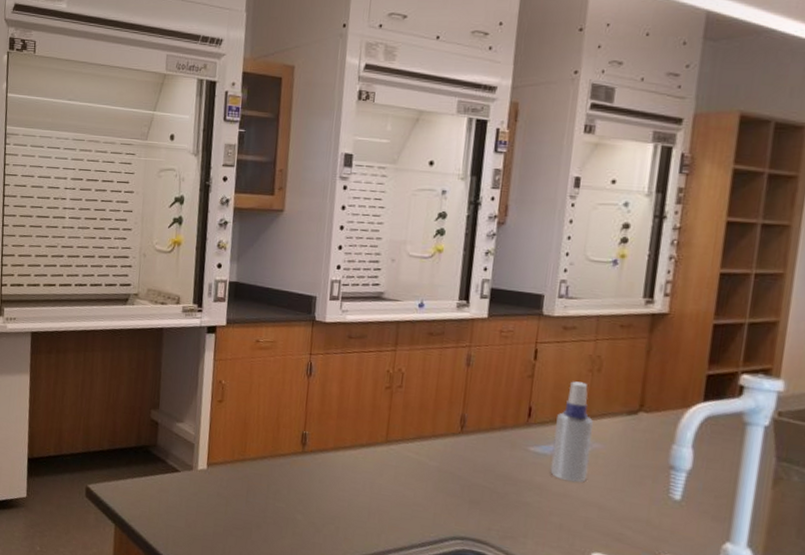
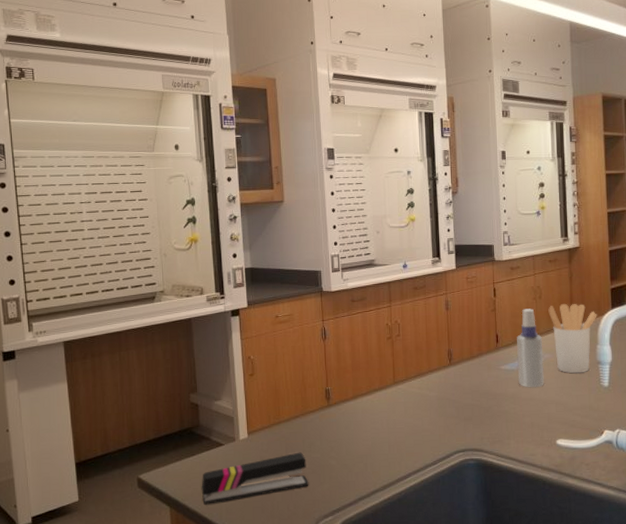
stapler: none [149,496,269,537] -> present [201,452,309,505]
utensil holder: none [608,383,680,476] -> present [548,303,597,374]

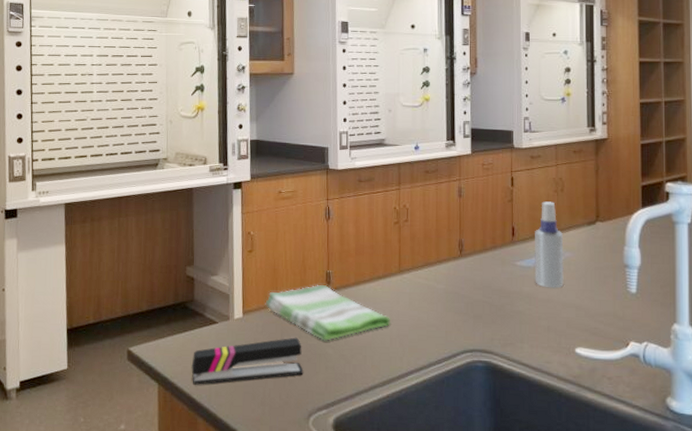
dish towel: none [269,401,389,453] -> present [265,284,391,341]
utensil holder: present [548,303,597,374] -> none [571,198,626,276]

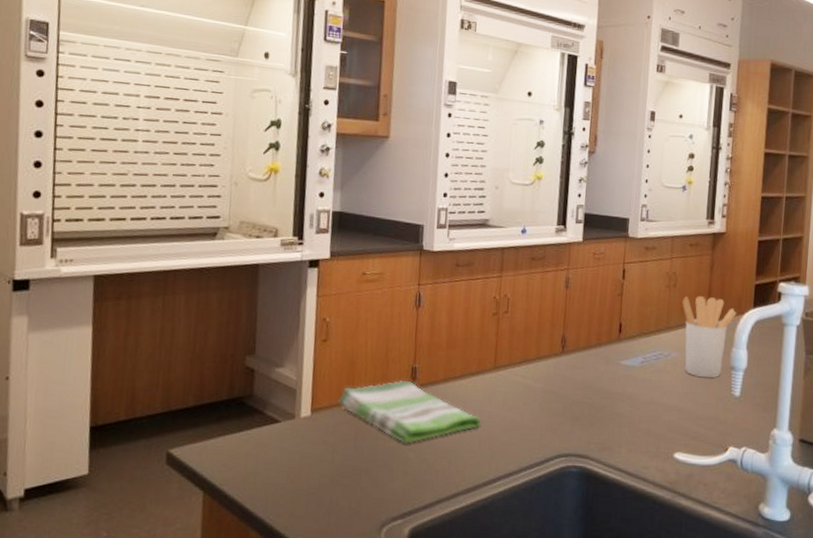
stapler: present [191,337,304,385] -> none [245,439,379,493]
spray bottle: present [534,201,564,288] -> none [638,297,671,390]
utensil holder: none [571,198,626,276] -> present [682,295,737,378]

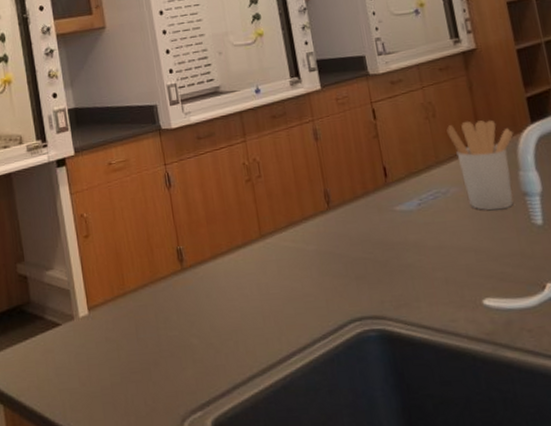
dish towel: present [338,380,481,444] -> none [112,264,261,330]

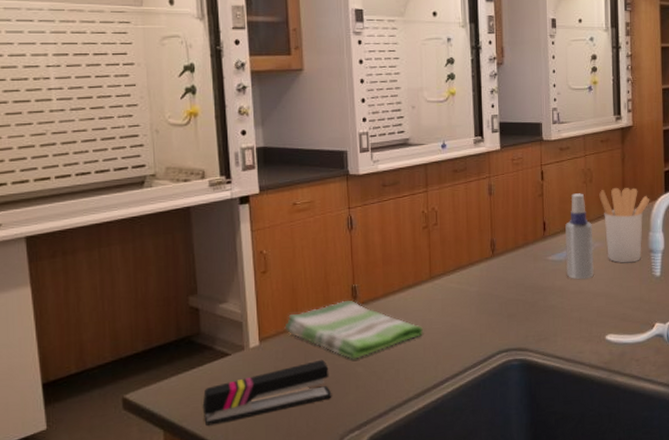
stapler: none [38,330,169,401] -> present [202,359,332,426]
dish towel: none [112,264,261,330] -> present [284,300,424,359]
spray bottle: none [410,131,455,233] -> present [565,193,594,280]

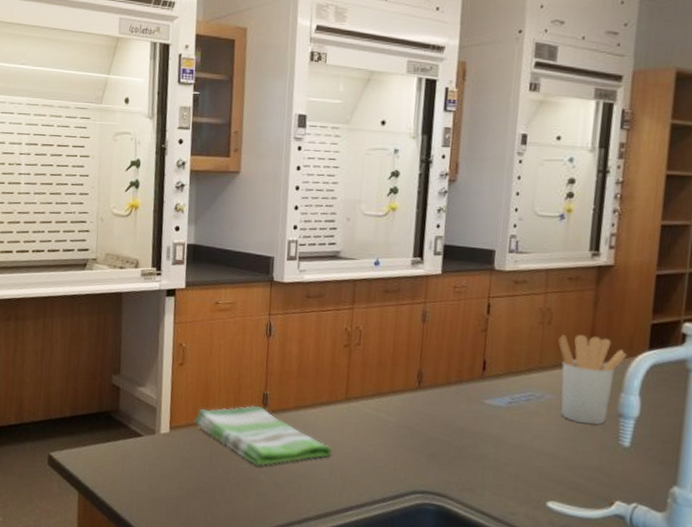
stapler: present [202,359,332,426] -> none [113,458,232,499]
spray bottle: present [565,193,594,280] -> none [505,334,545,433]

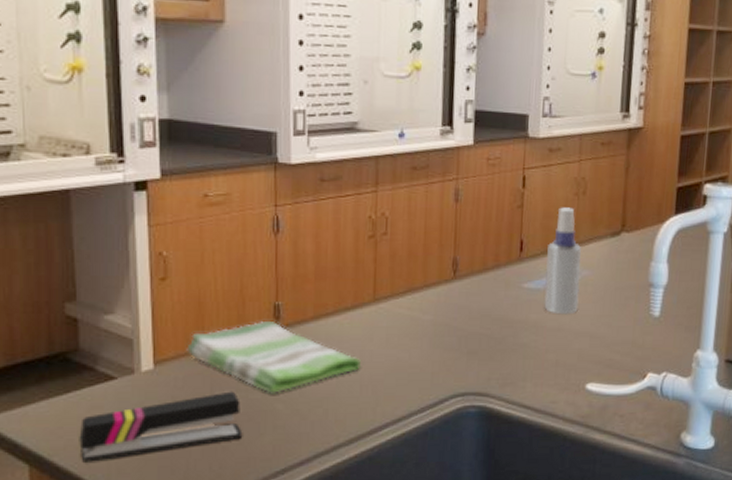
stapler: none [113,458,232,499] -> present [79,391,243,462]
spray bottle: none [505,334,545,433] -> present [544,207,581,315]
utensil holder: present [558,334,627,425] -> none [593,203,656,298]

